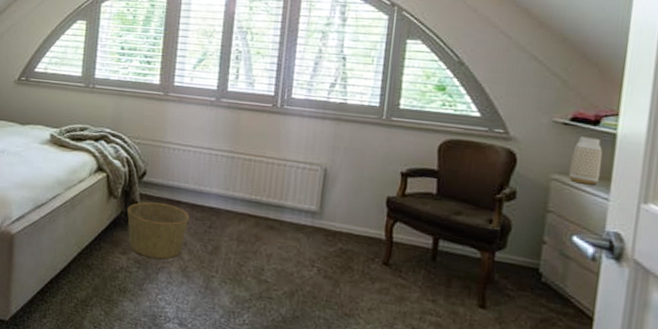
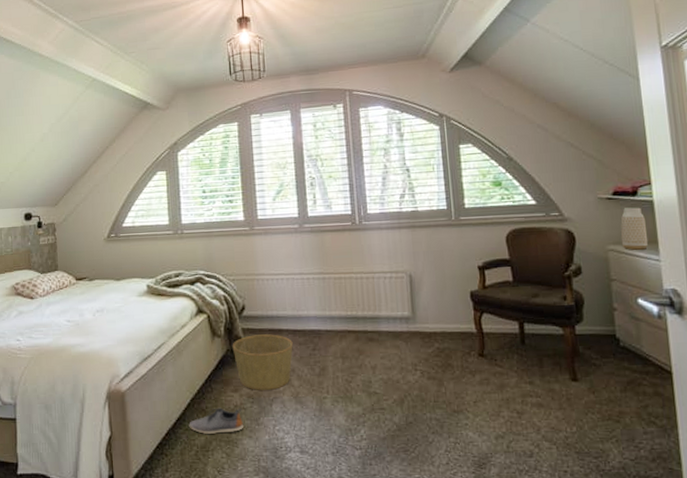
shoe: none [72,266,127,293] -> present [189,407,244,434]

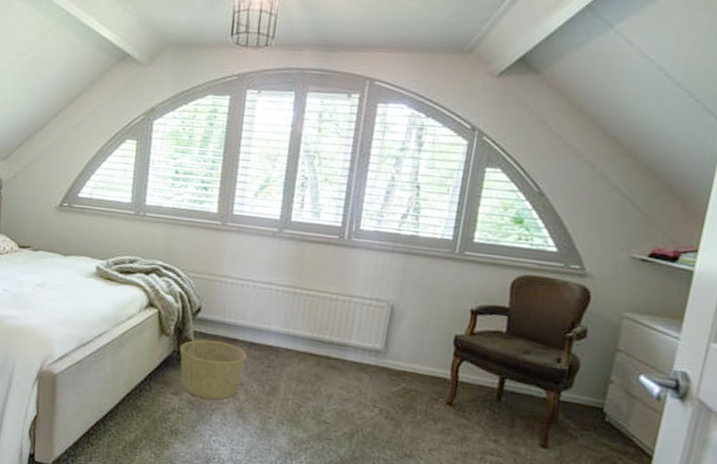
shoe: present [189,407,244,434] -> none [120,407,179,435]
vase: present [620,207,649,251] -> none [641,273,678,325]

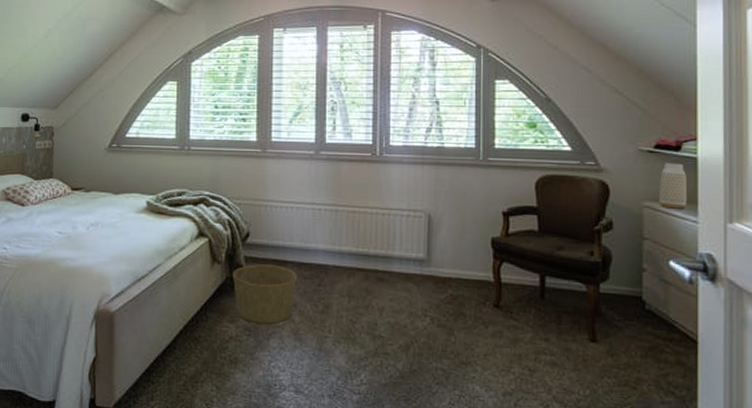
vase: none [641,273,678,325] -> present [658,163,688,210]

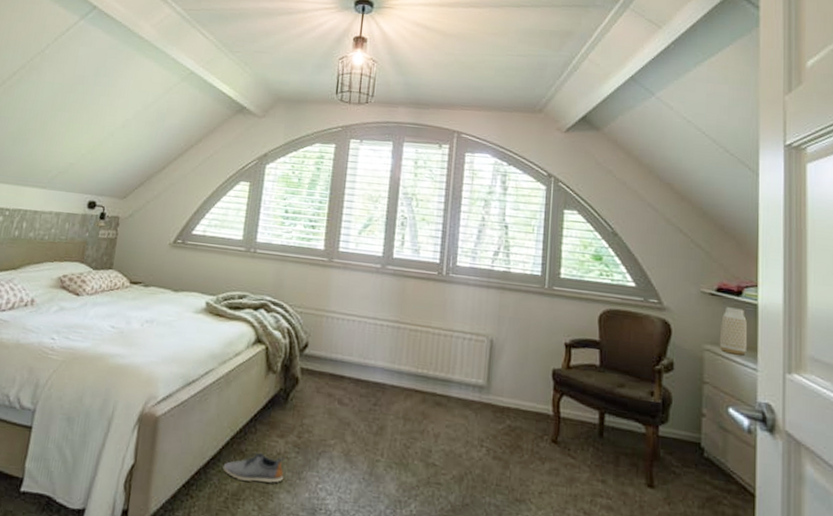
shoe: none [179,338,238,365] -> present [223,452,285,483]
basket: present [232,264,297,324] -> none [286,377,353,443]

